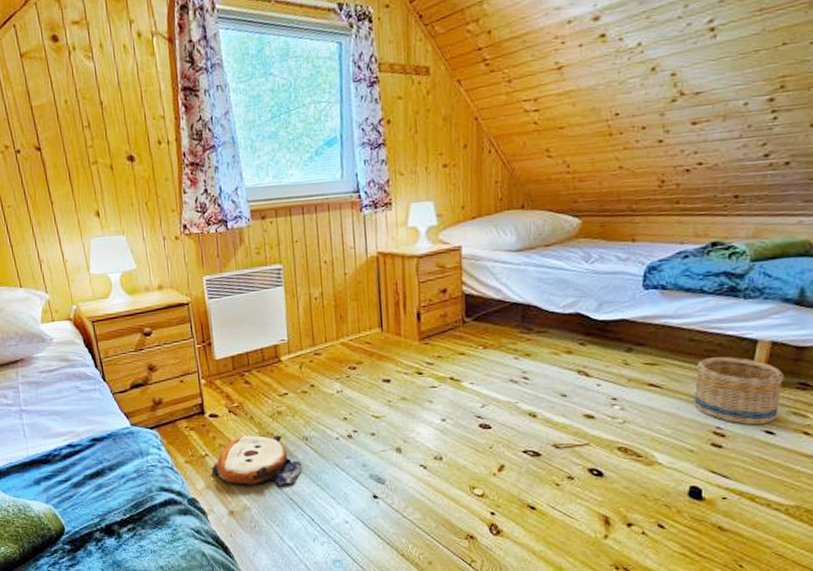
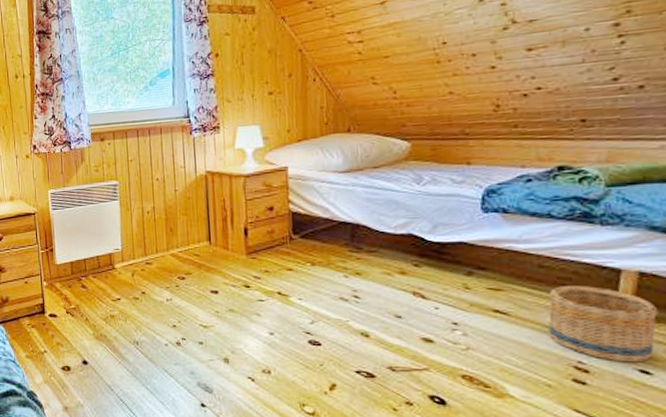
plush toy: present [212,434,302,486] -> none [50,336,132,386]

